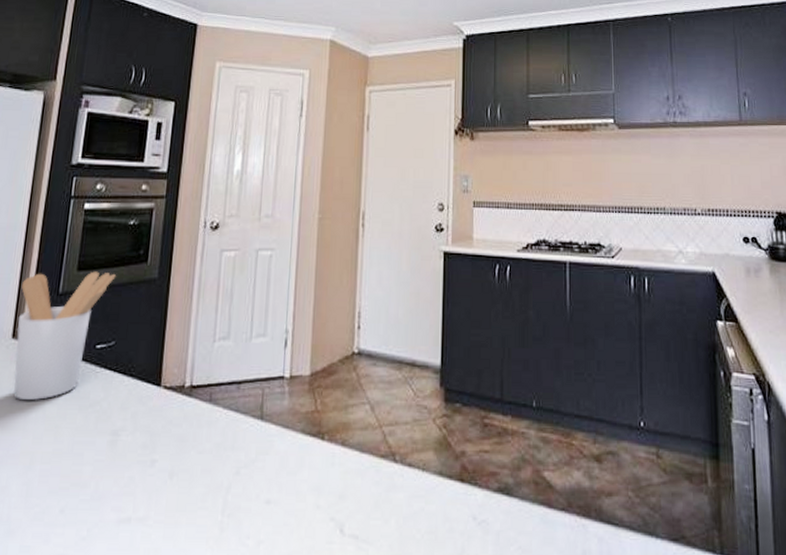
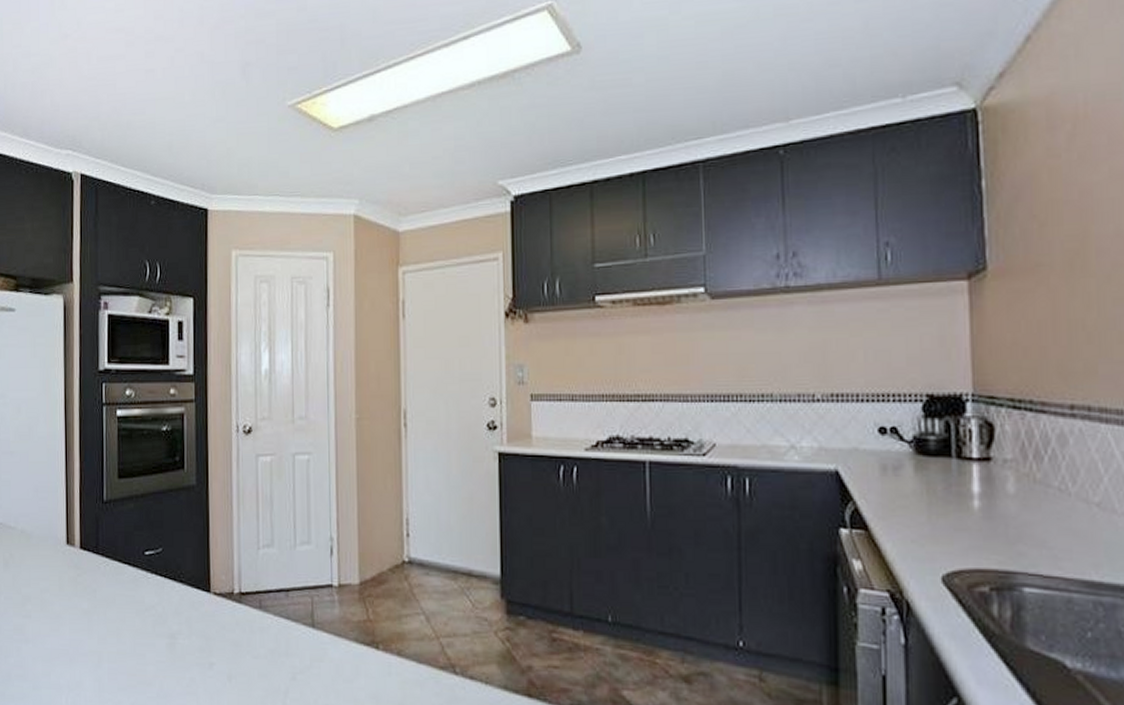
utensil holder: present [13,271,116,400] -> none [69,479,155,603]

